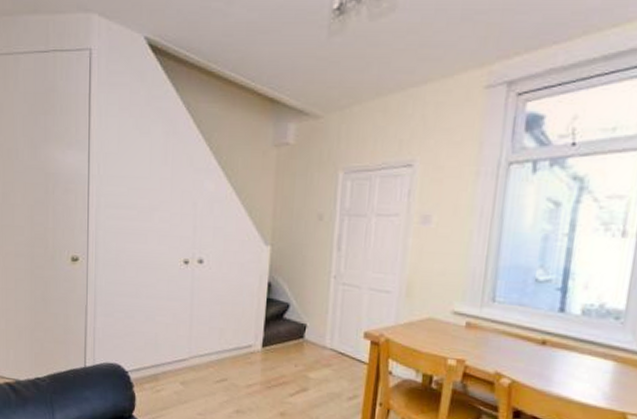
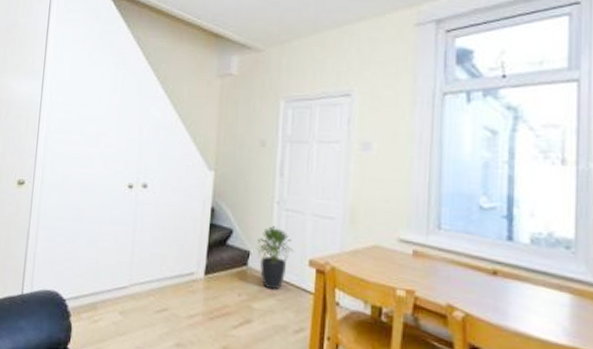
potted plant: none [312,300,350,361] -> present [256,226,294,290]

